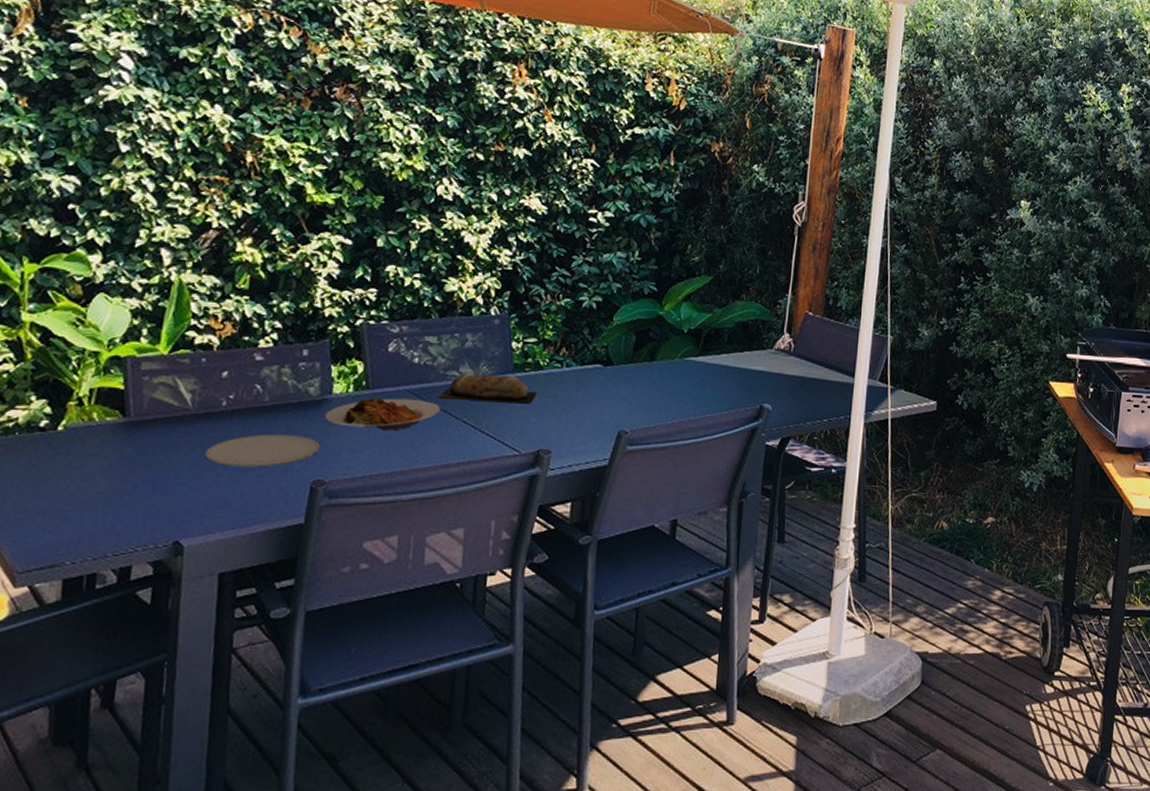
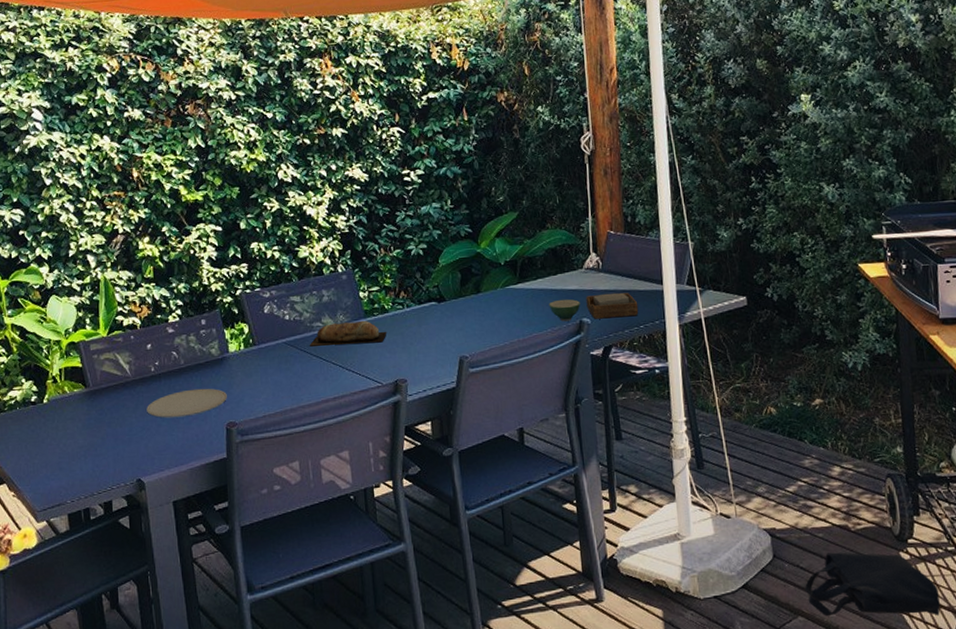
salad: present [324,397,441,432] -> none [226,349,313,378]
bowl: none [729,379,764,405] -> present [549,299,580,322]
napkin holder: none [770,379,825,408] -> present [586,292,639,319]
tote bag: none [948,681,1076,754] -> present [805,552,940,617]

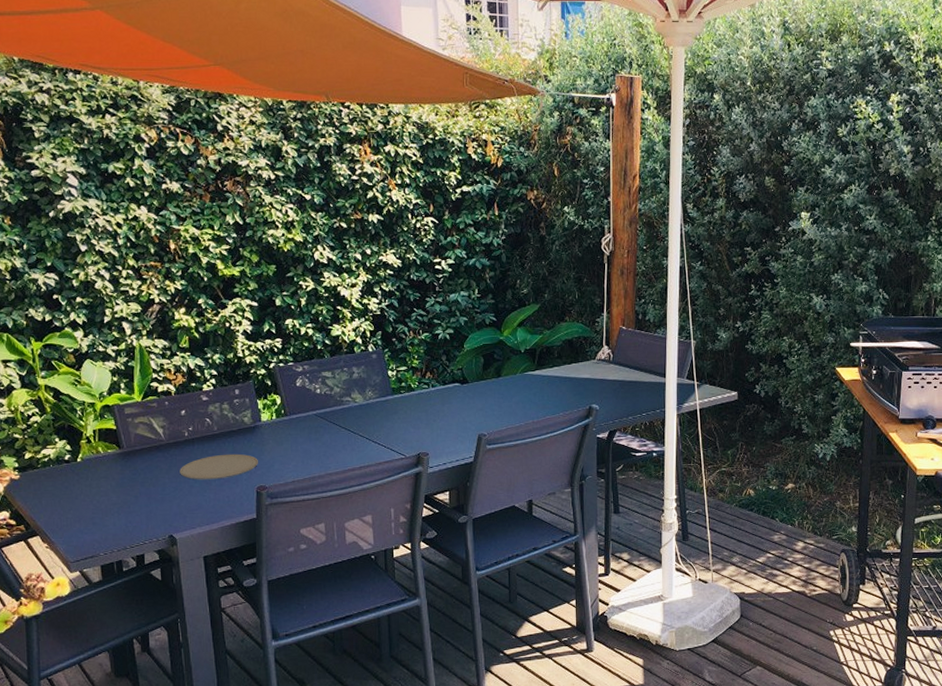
bread loaf: present [310,320,387,346] -> none [339,397,413,419]
bowl: present [549,299,580,322] -> none [562,386,591,407]
napkin holder: present [586,292,639,319] -> none [596,382,643,406]
tote bag: present [805,552,940,617] -> none [765,613,874,668]

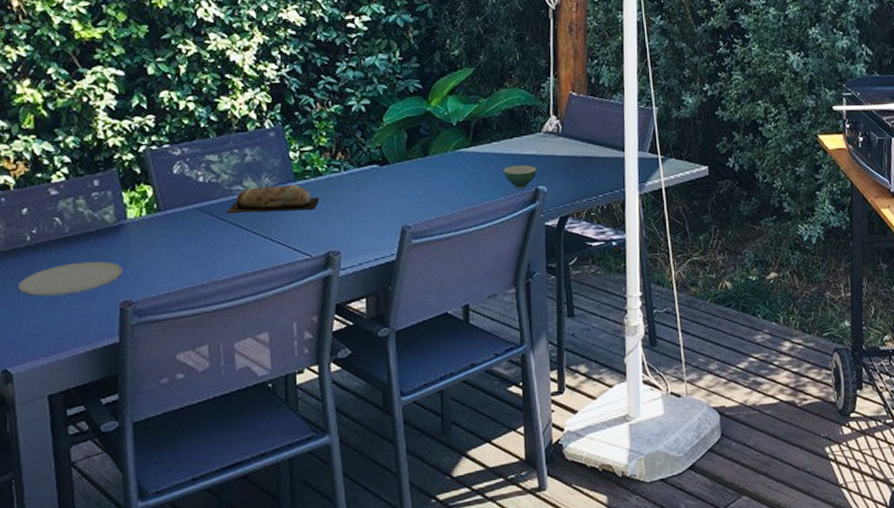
bread loaf: none [339,397,413,419] -> present [228,184,320,213]
bowl: none [562,386,591,407] -> present [503,164,537,189]

